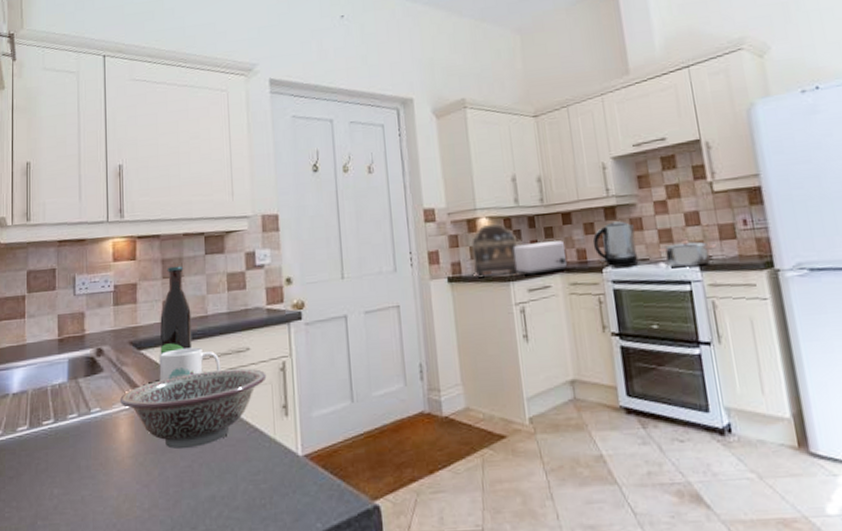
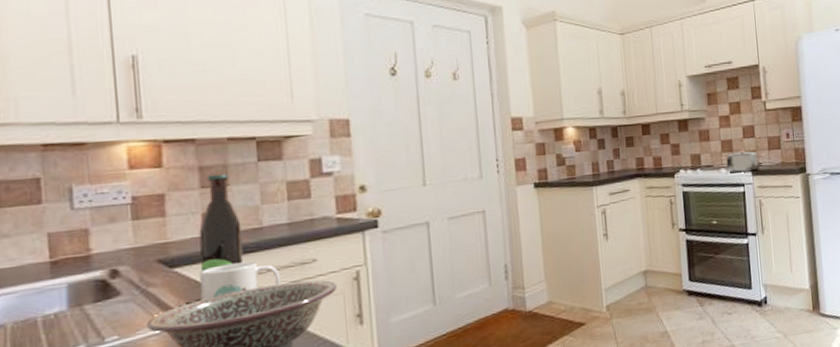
spice rack: present [471,223,523,277] -> none [558,132,606,183]
toaster: present [513,240,568,276] -> none [597,149,645,181]
kettle: present [592,221,639,268] -> none [667,133,705,174]

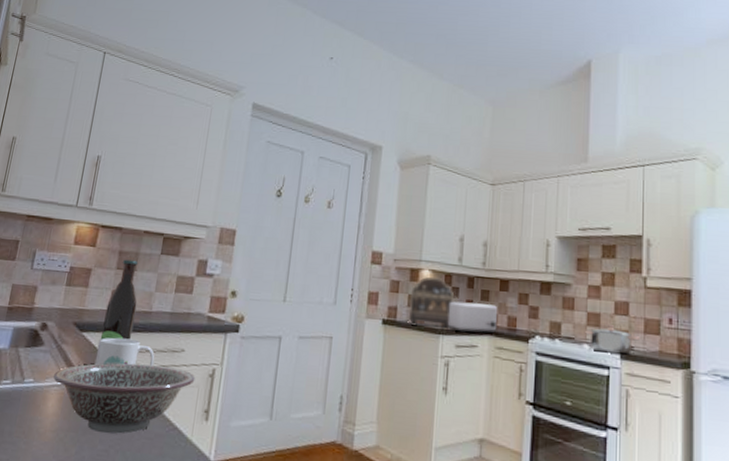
spice rack: none [558,132,606,183] -> present [408,276,459,330]
toaster: none [597,149,645,181] -> present [447,301,498,334]

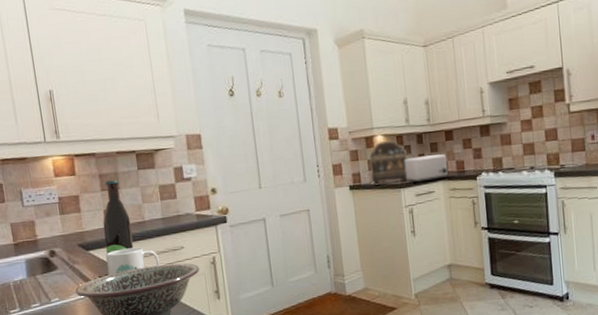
cooking pot: present [584,325,641,355] -> none [522,150,570,175]

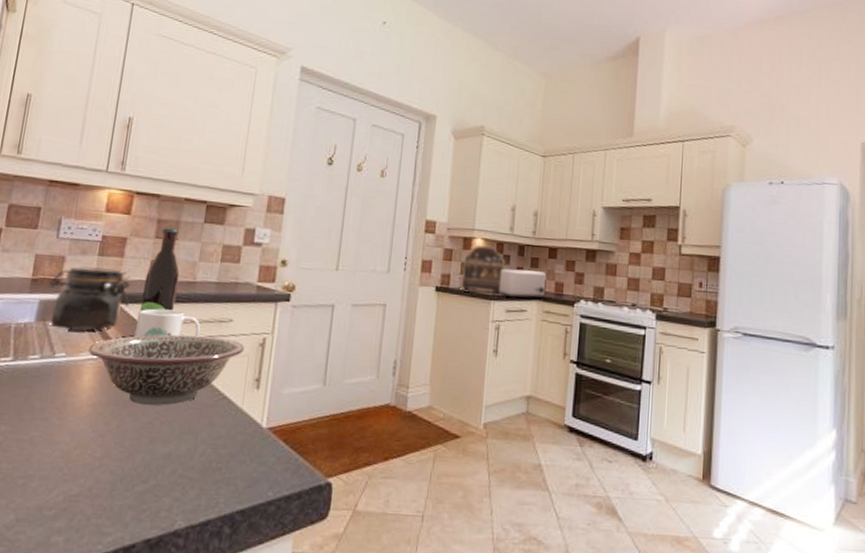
jar: none [28,223,97,279] -> present [48,266,131,331]

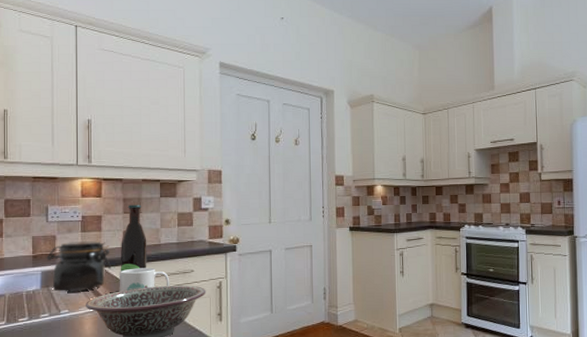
spice rack: present [461,244,510,295] -> none [369,190,406,229]
toaster: present [498,268,546,299] -> none [399,206,436,230]

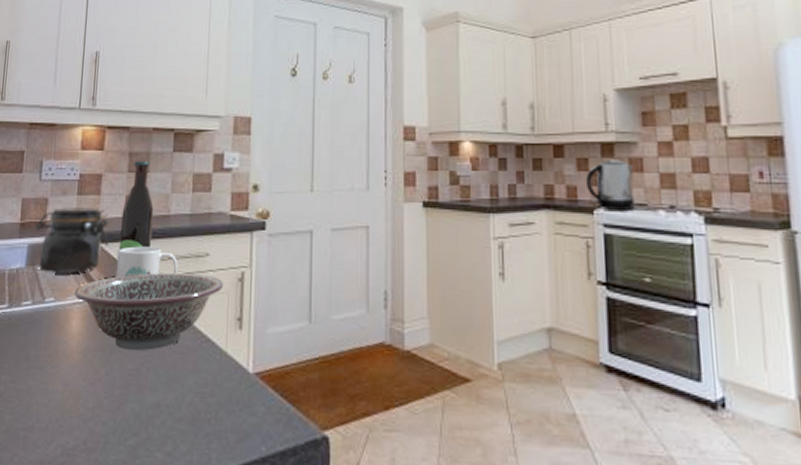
kettle: none [455,195,486,228] -> present [585,160,635,210]

